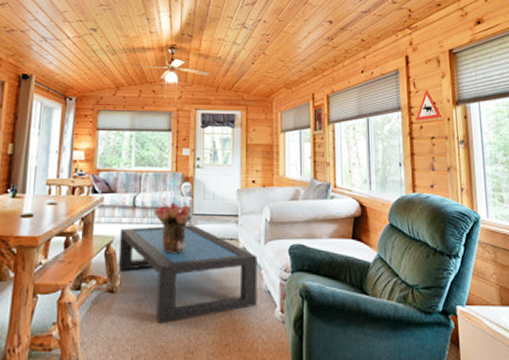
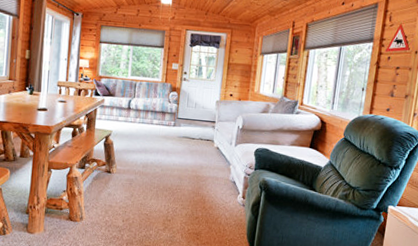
coffee table: present [118,224,257,325] -> none [114,124,228,199]
bouquet: present [154,202,192,253] -> none [145,107,176,148]

